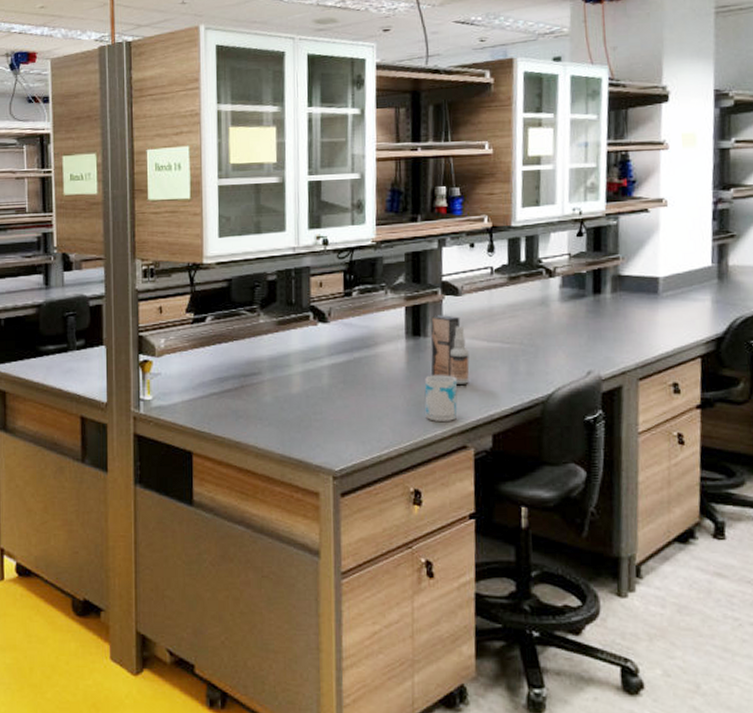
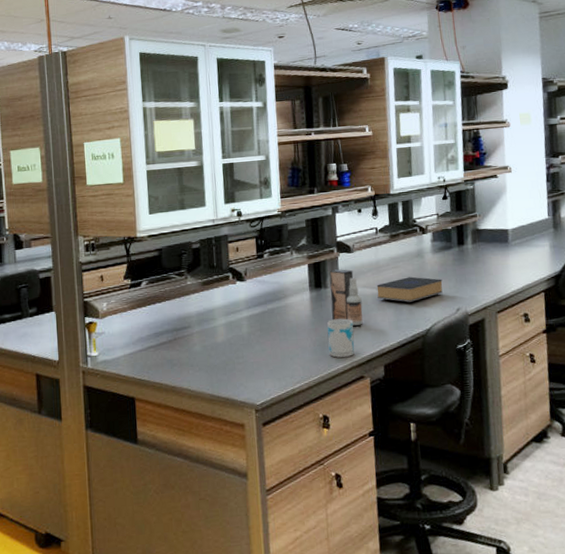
book: none [488,329,571,361] -> present [376,276,443,303]

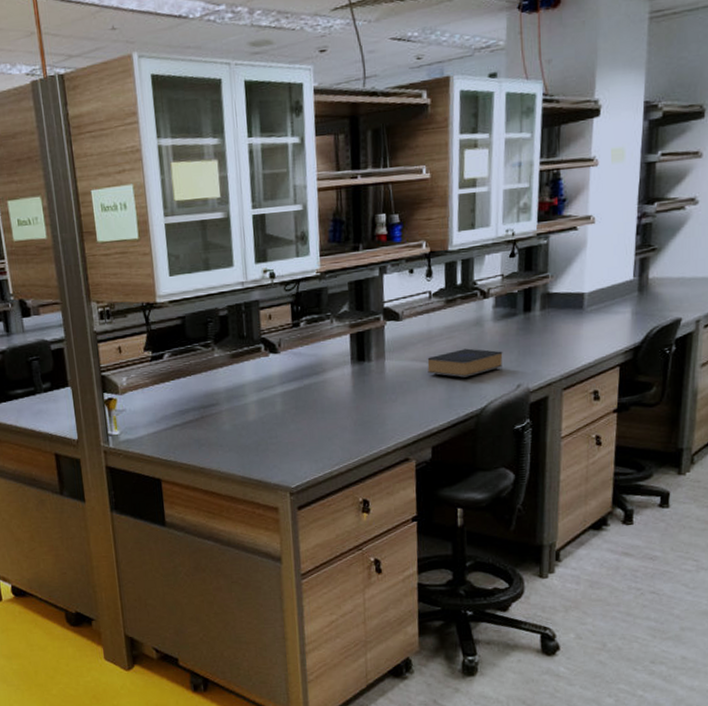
mug: present [327,318,355,358] -> none [370,395,401,438]
spray bottle: present [329,269,363,326] -> none [374,339,411,404]

